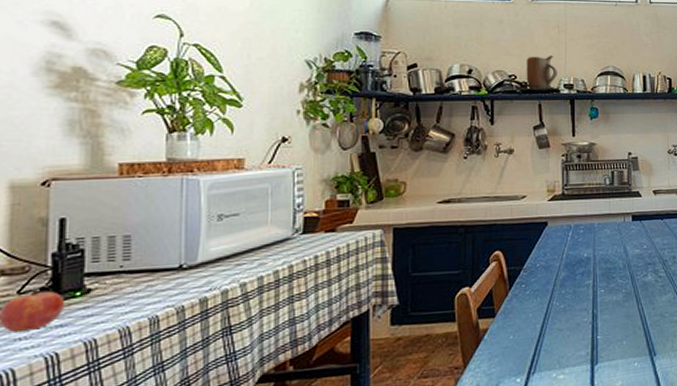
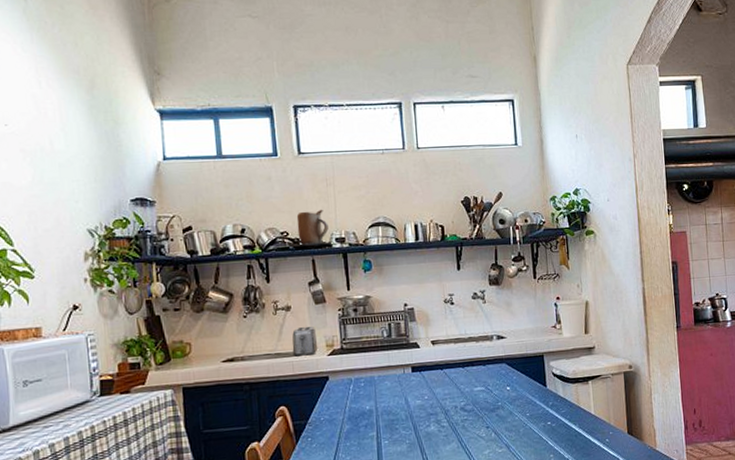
toaster: none [512,170,539,201] -> present [292,326,318,357]

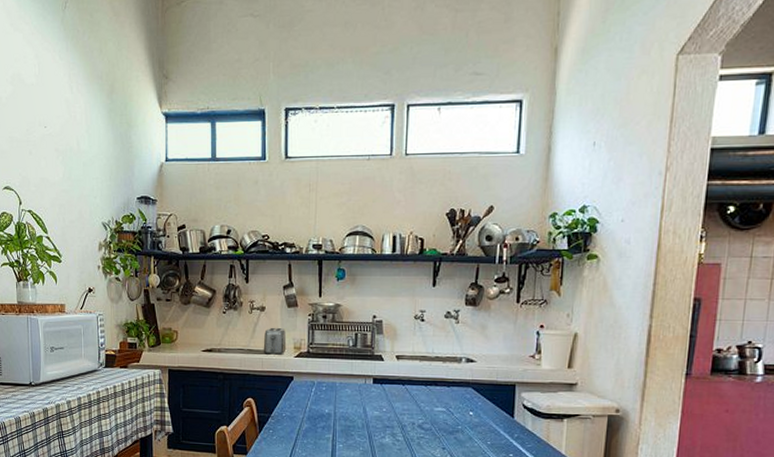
ceramic jug: present [290,209,334,250] -> none [270,214,311,254]

